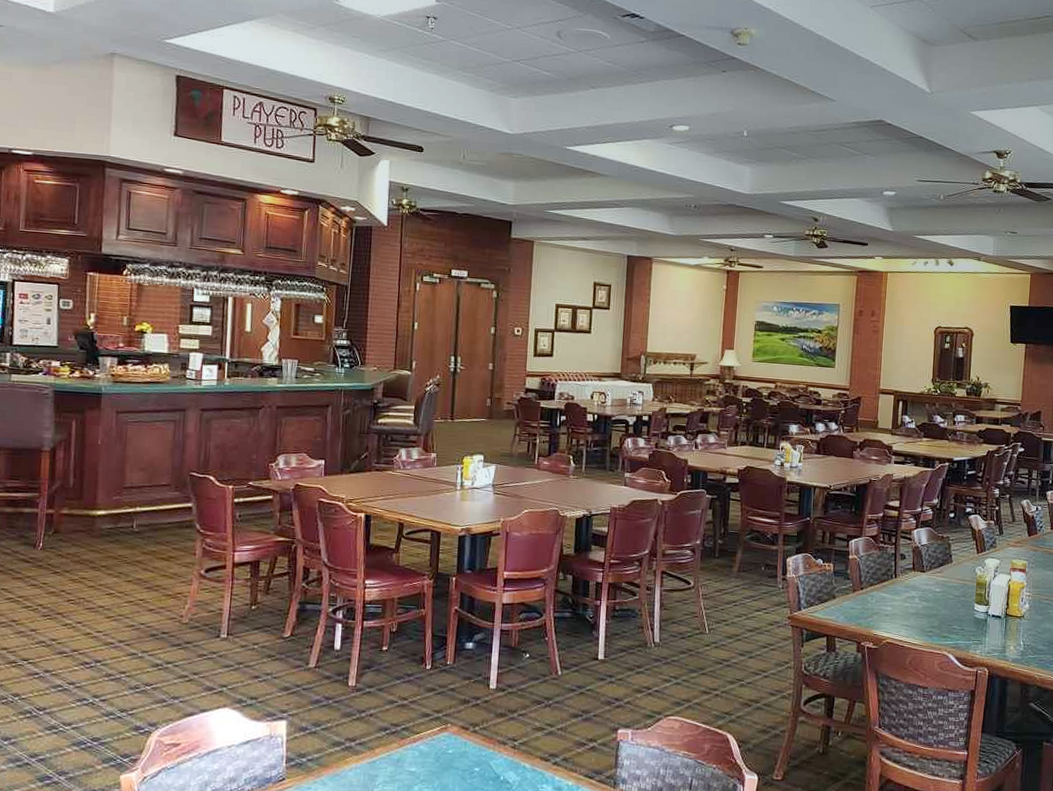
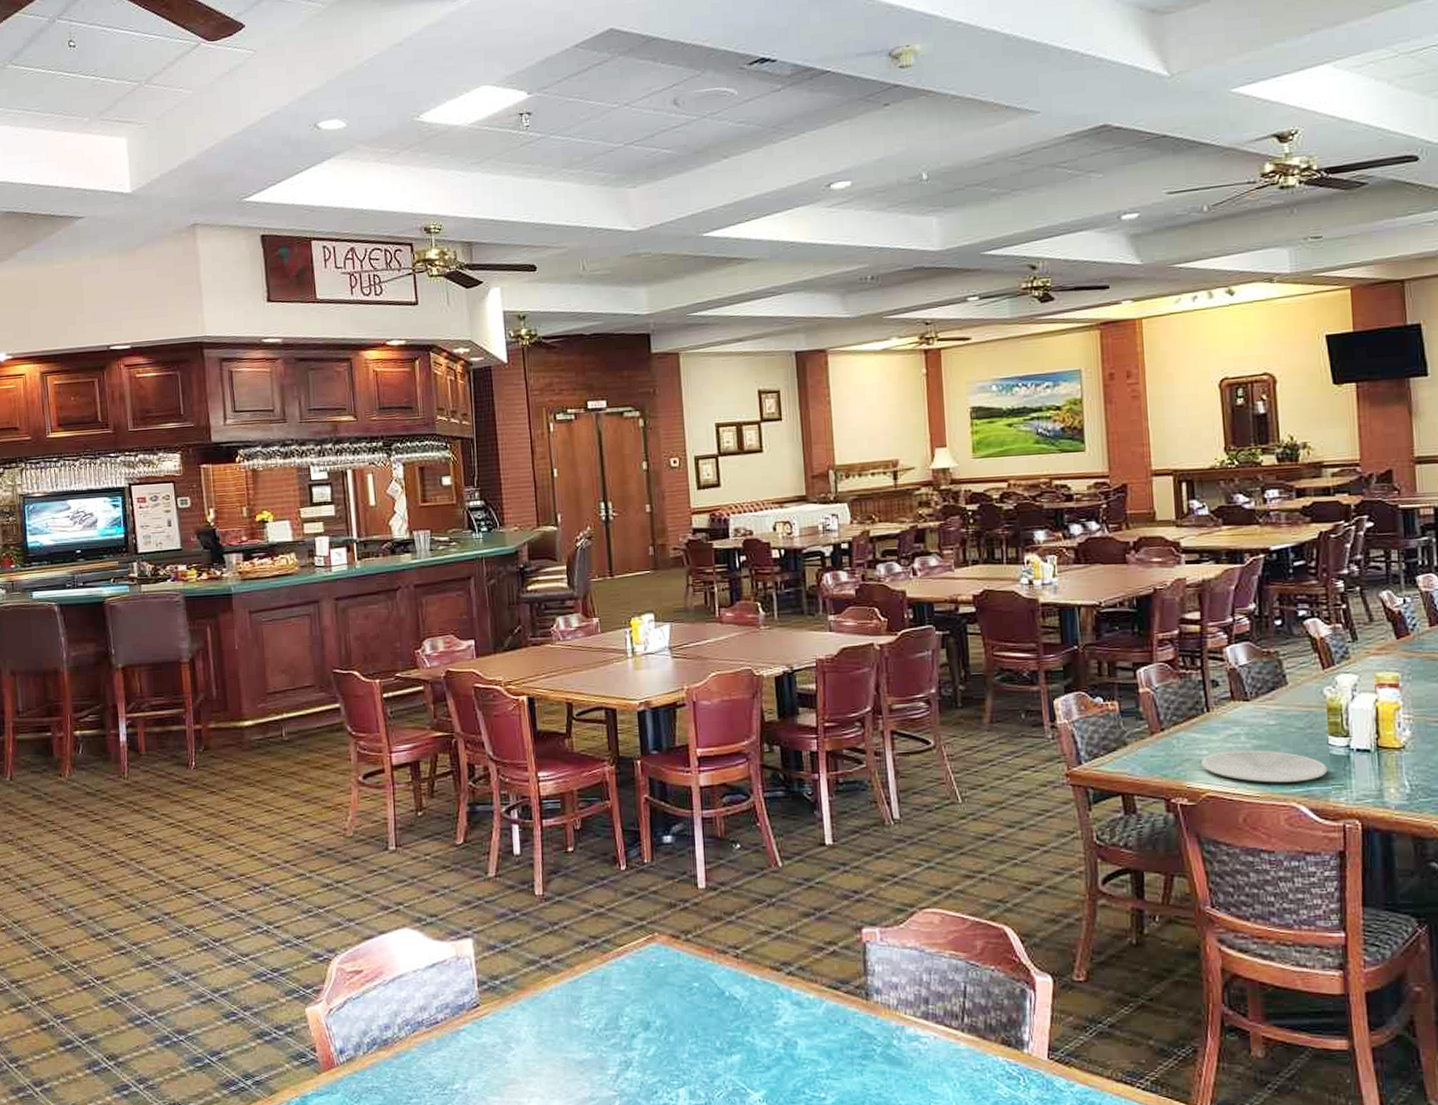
plate: none [885,609,971,637] -> present [1200,750,1328,783]

